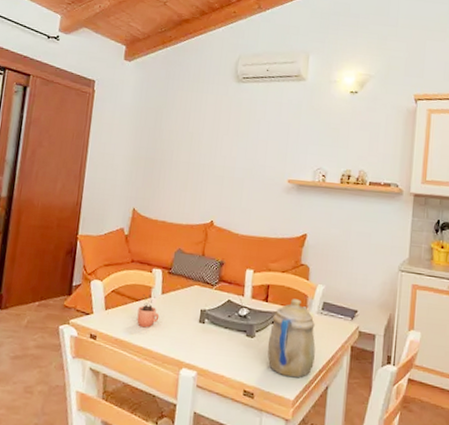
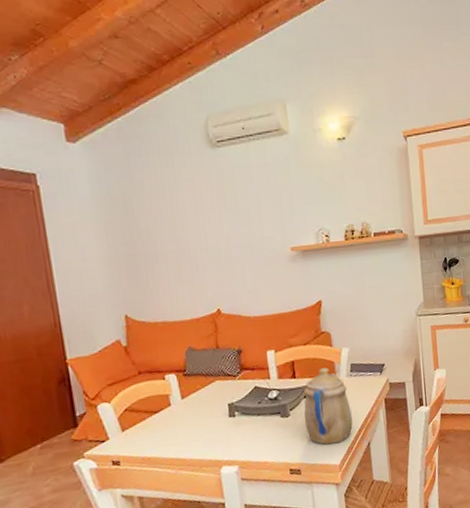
cocoa: present [137,294,160,328] -> none [159,403,185,439]

